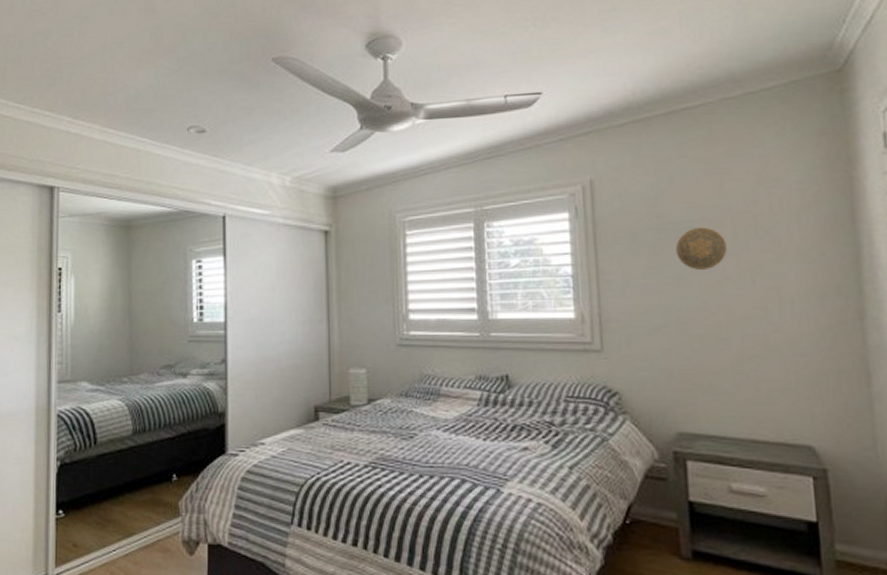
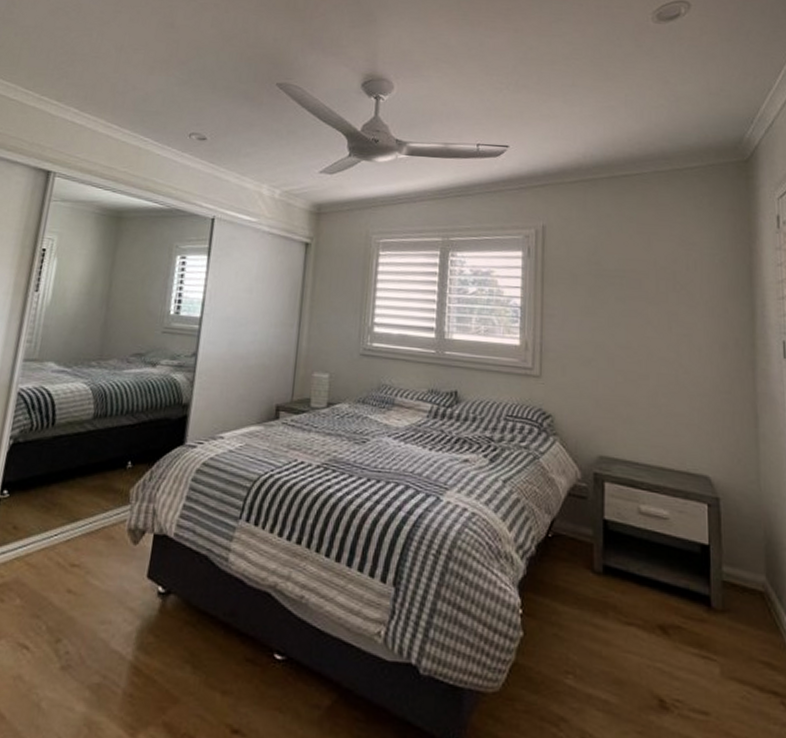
decorative plate: present [675,227,727,270] -> none [609,276,650,314]

